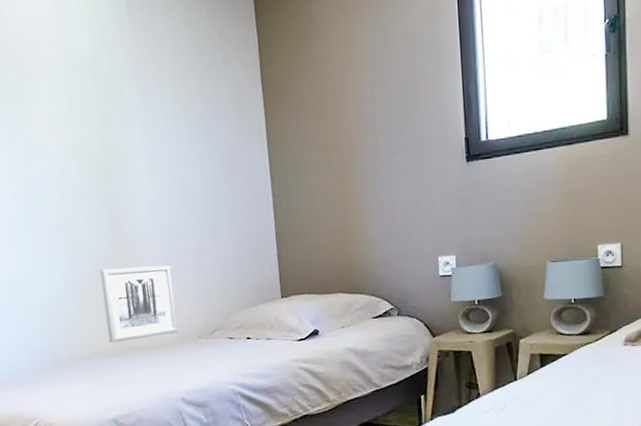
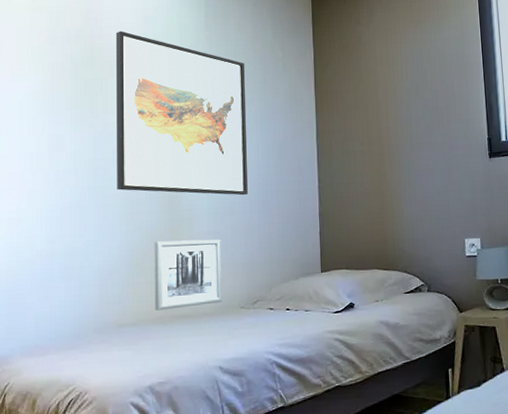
wall art: none [24,21,195,216] -> present [115,31,248,196]

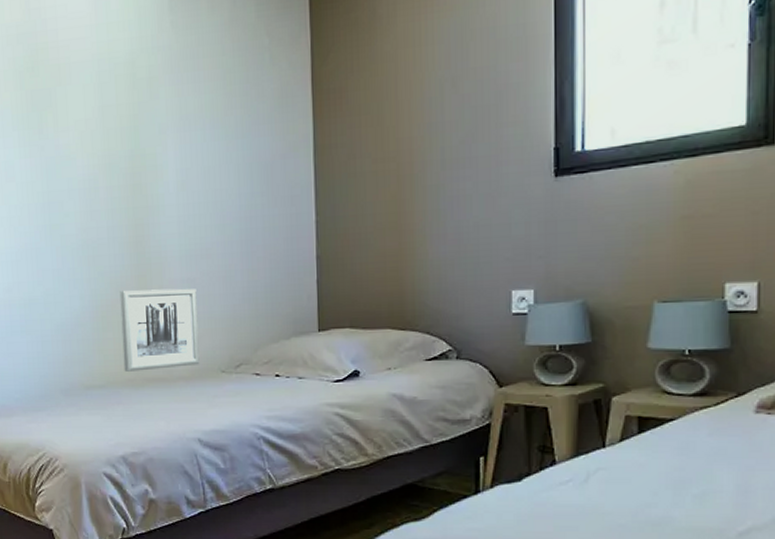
wall art: present [115,31,248,196] -> none [62,22,227,234]

